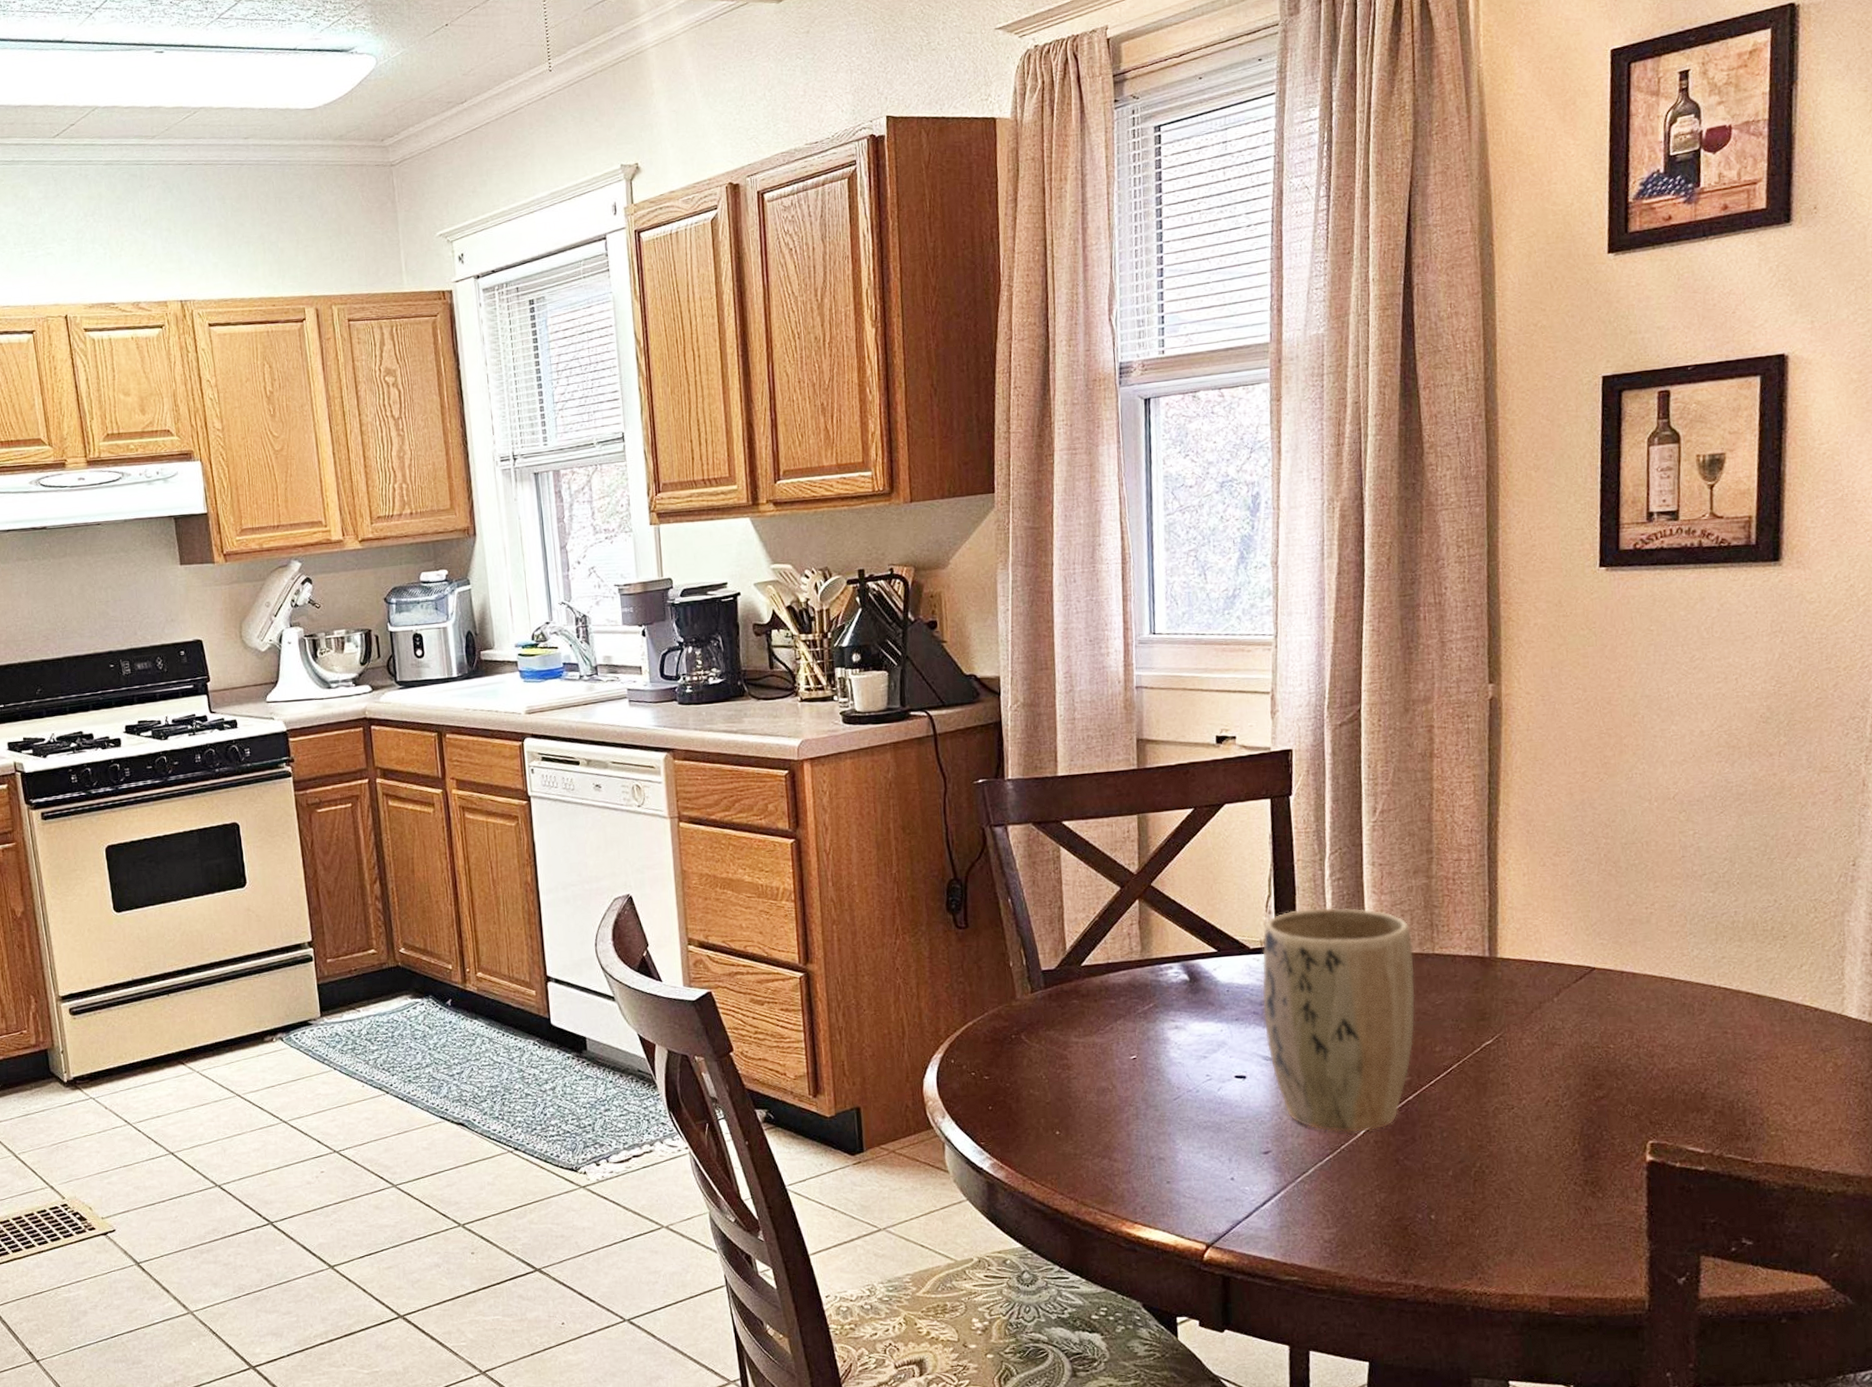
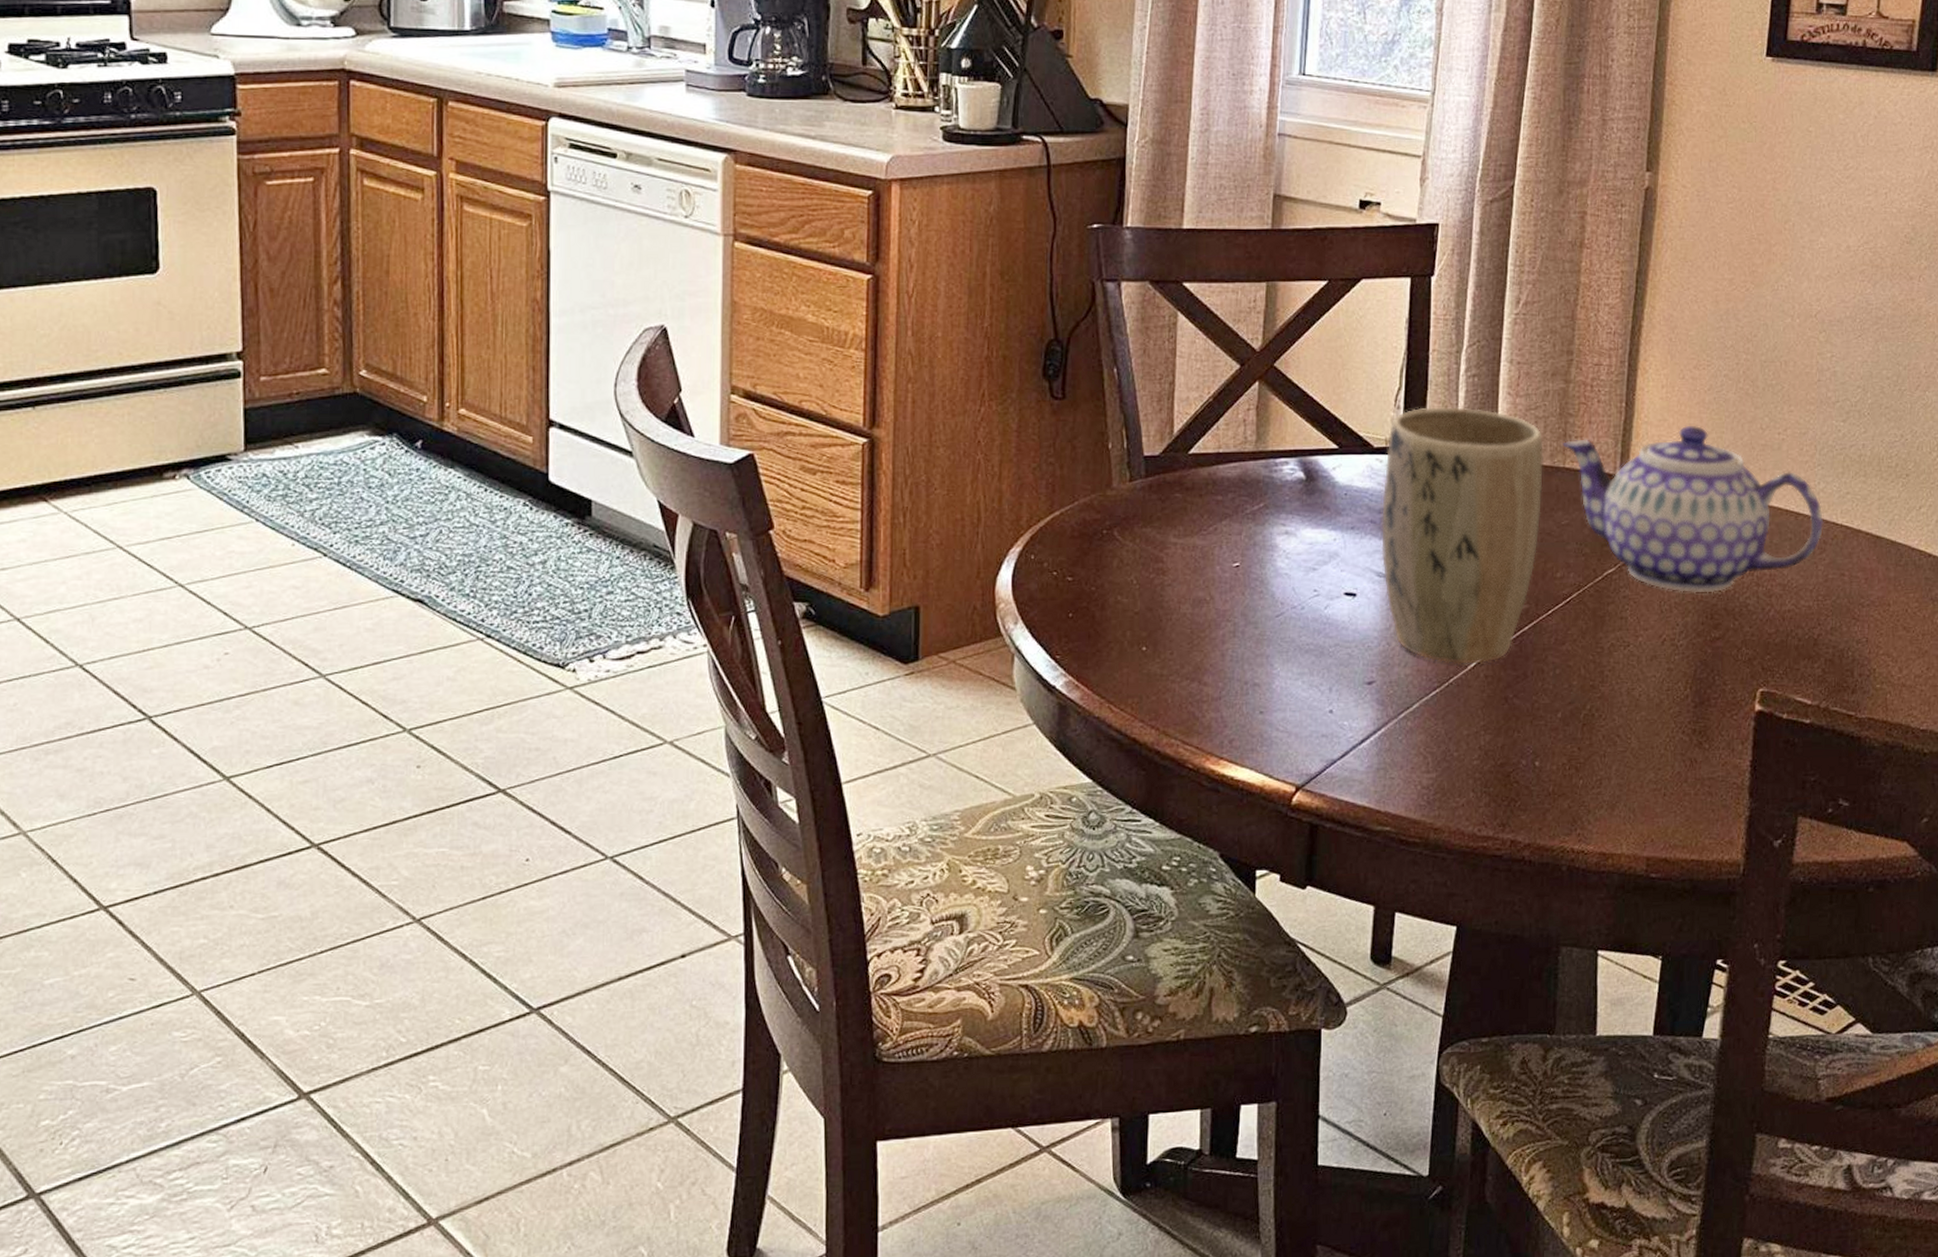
teapot: none [1430,907,1701,1058] -> present [1562,426,1824,593]

